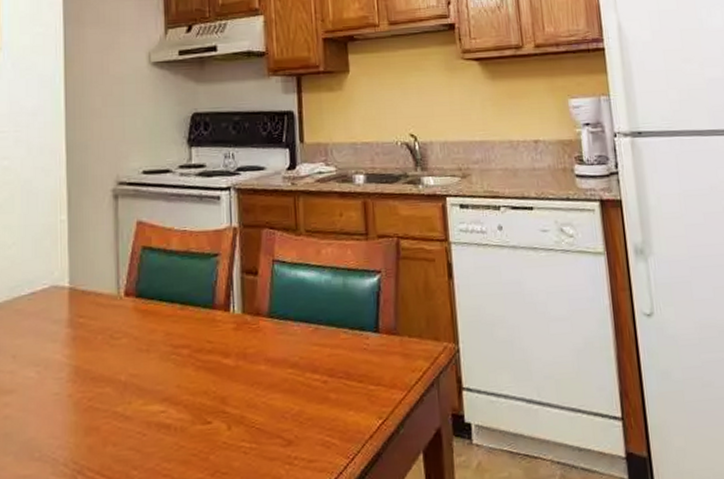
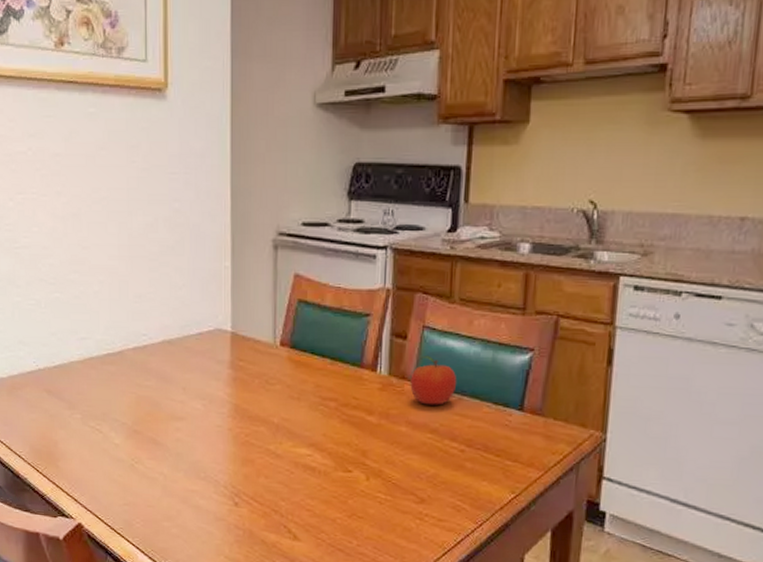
fruit: none [265,288,312,339] -> present [410,355,457,405]

